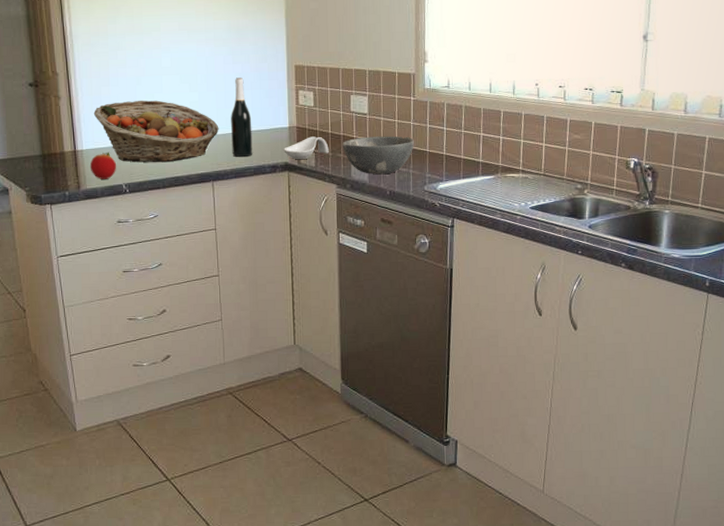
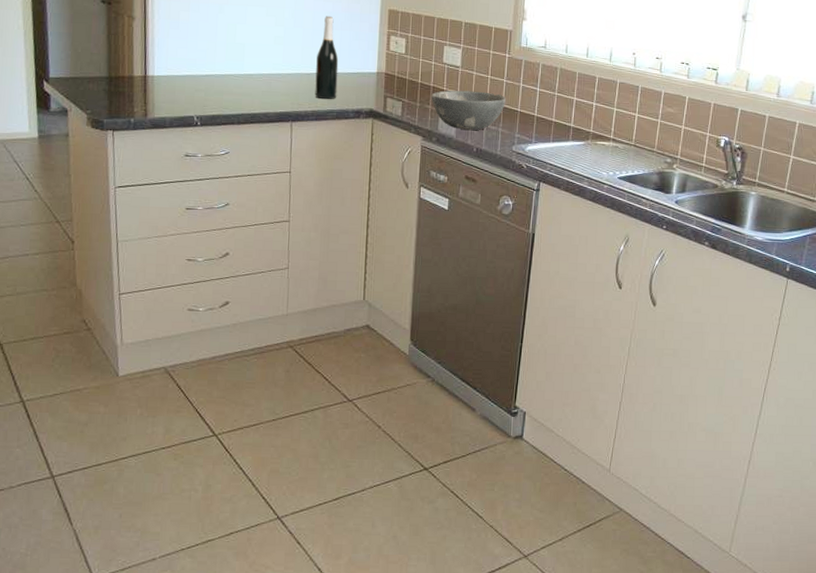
apple: present [90,152,117,179] -> none [160,80,190,109]
fruit basket: present [93,100,219,163] -> none [169,29,303,97]
spoon rest: present [284,136,329,160] -> none [370,84,417,108]

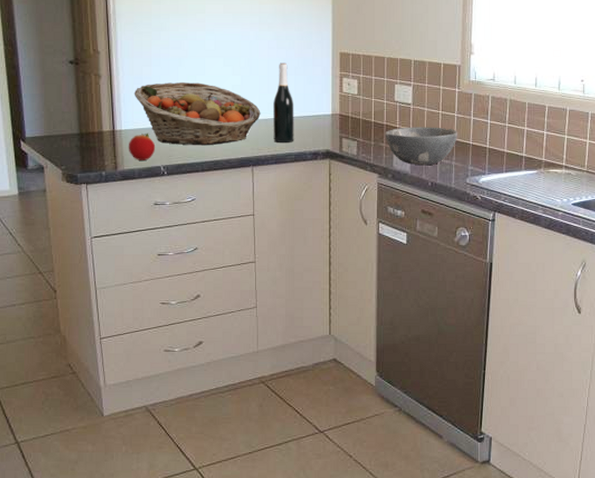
apple: none [160,80,190,109] -> present [128,133,156,160]
fruit basket: none [169,29,303,97] -> present [134,81,261,146]

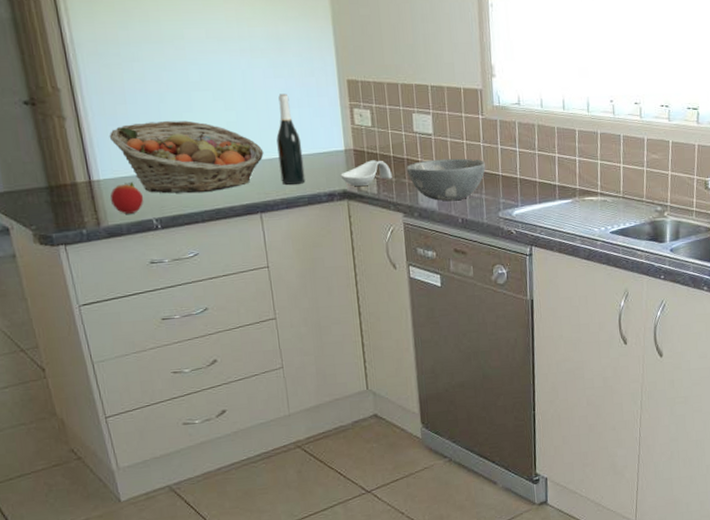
spoon rest: none [326,125,371,148] -> present [341,160,392,187]

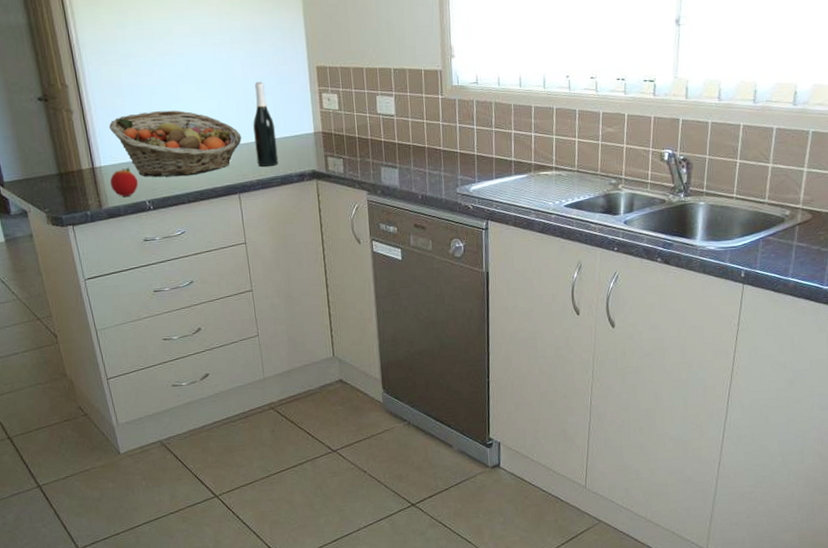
spoon rest: present [341,160,392,187] -> none [310,141,357,167]
bowl: present [406,158,486,201] -> none [370,137,444,179]

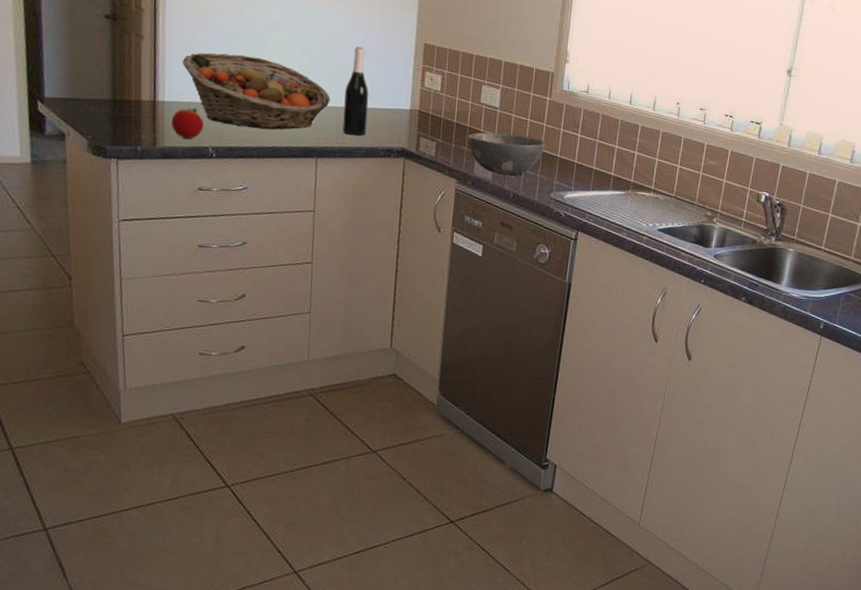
bowl: none [370,137,444,179] -> present [467,132,545,176]

